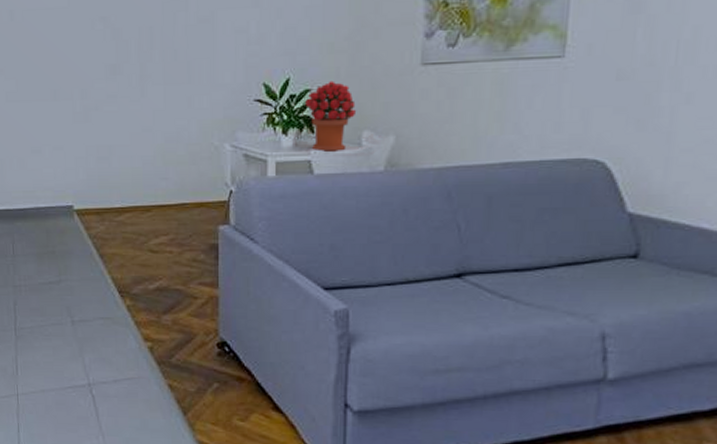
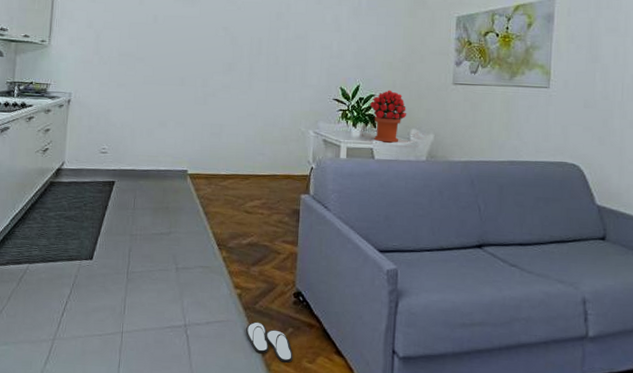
slippers: none [162,377,221,421] -> present [246,321,293,363]

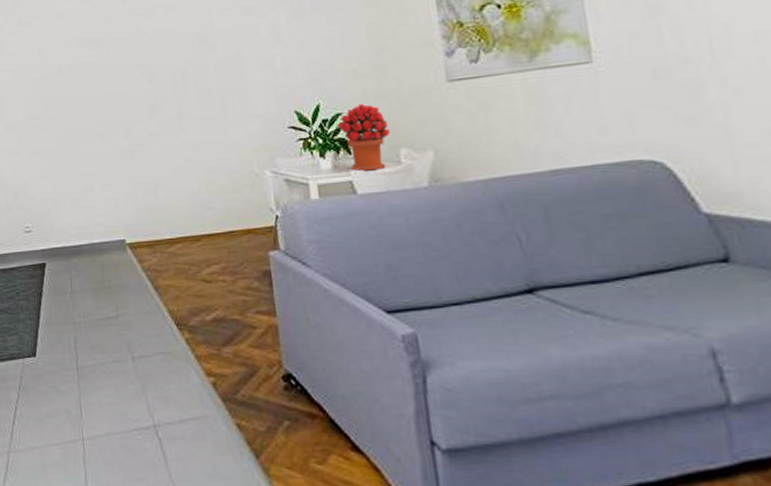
slippers: present [246,321,293,363] -> none [230,415,297,465]

